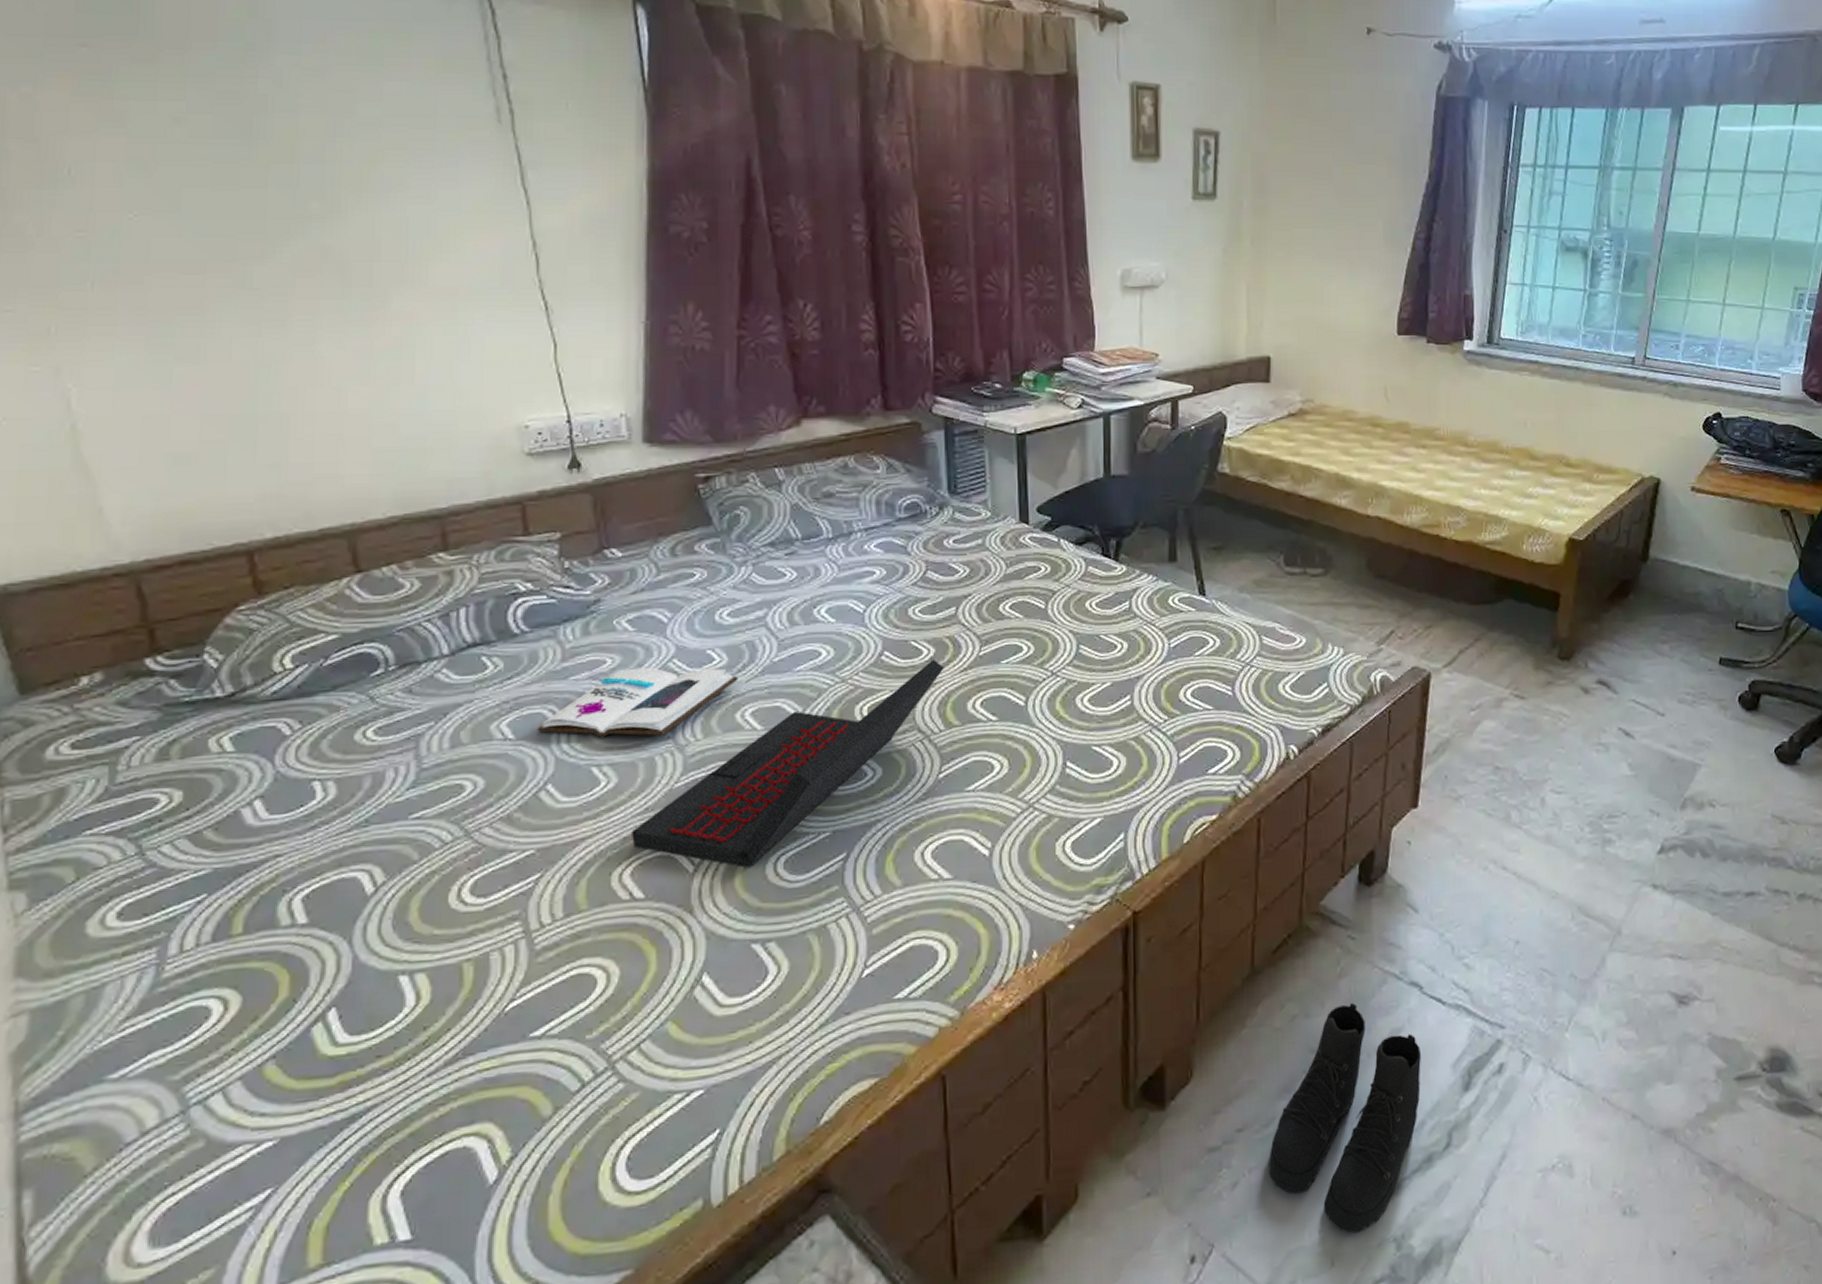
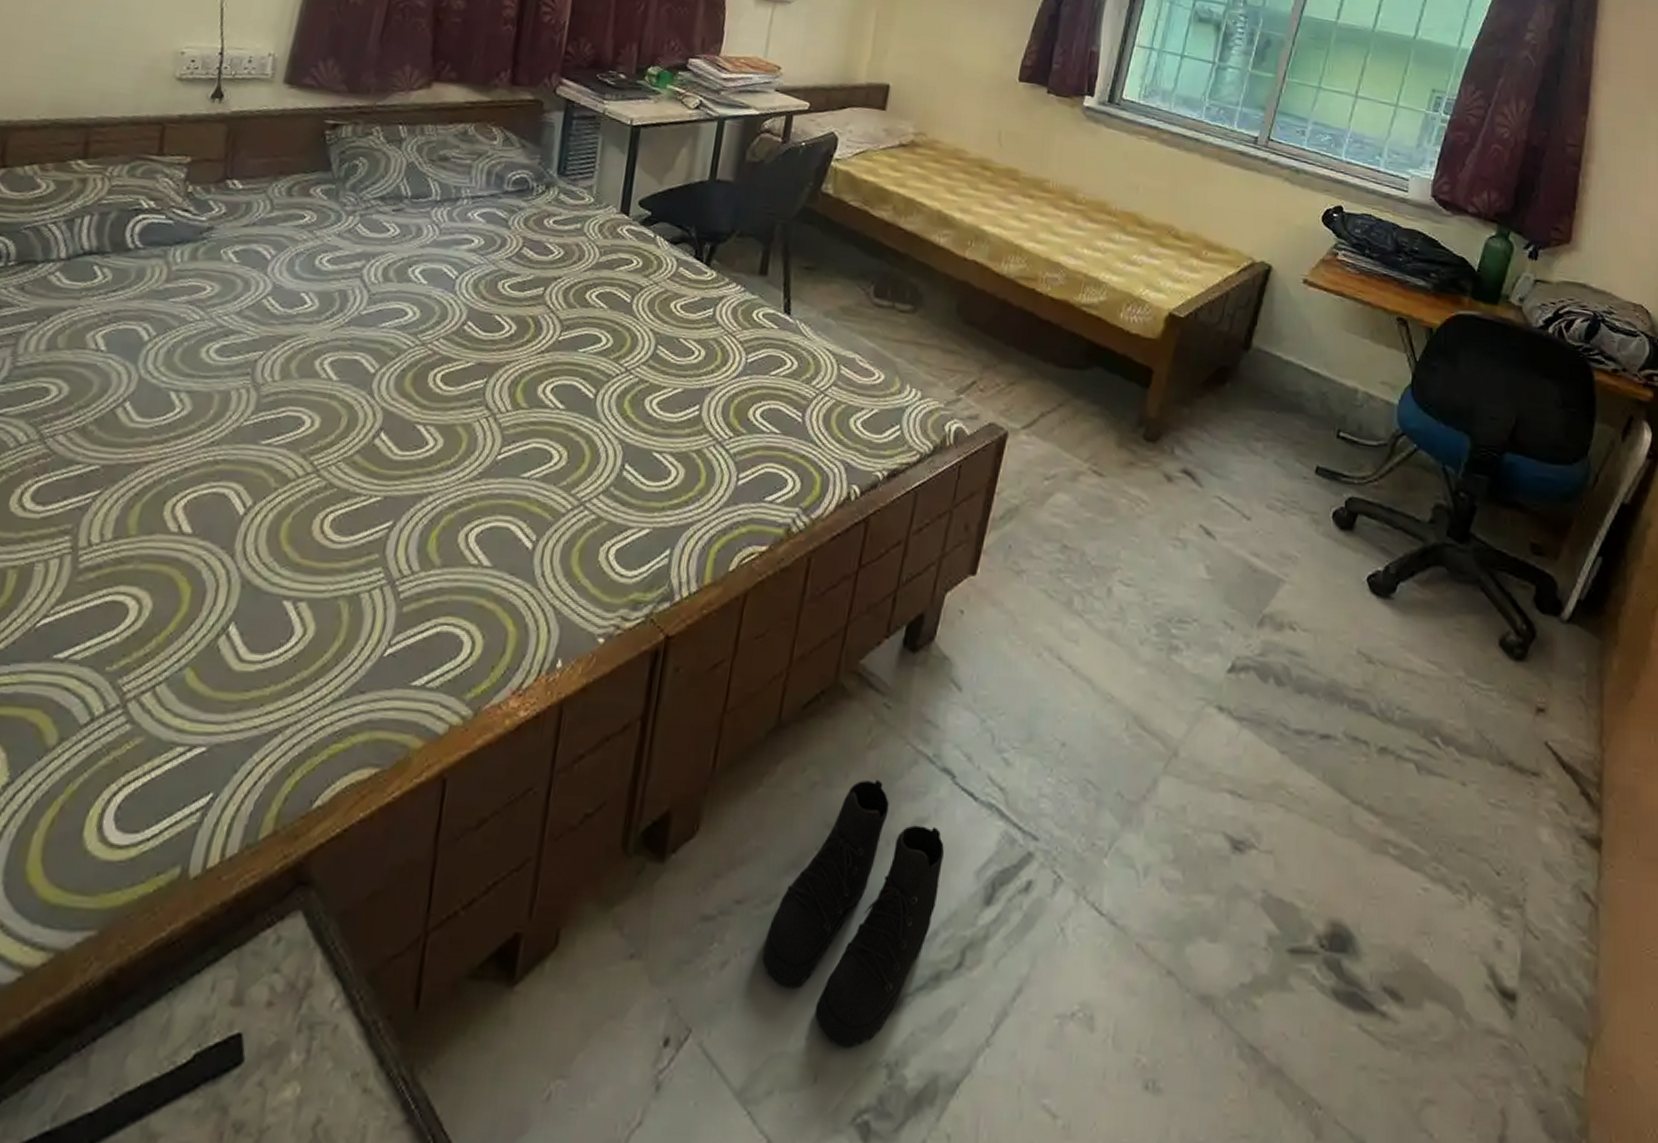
book: present [537,667,739,738] -> none [128,299,326,371]
laptop: present [630,659,944,869] -> none [192,336,522,522]

